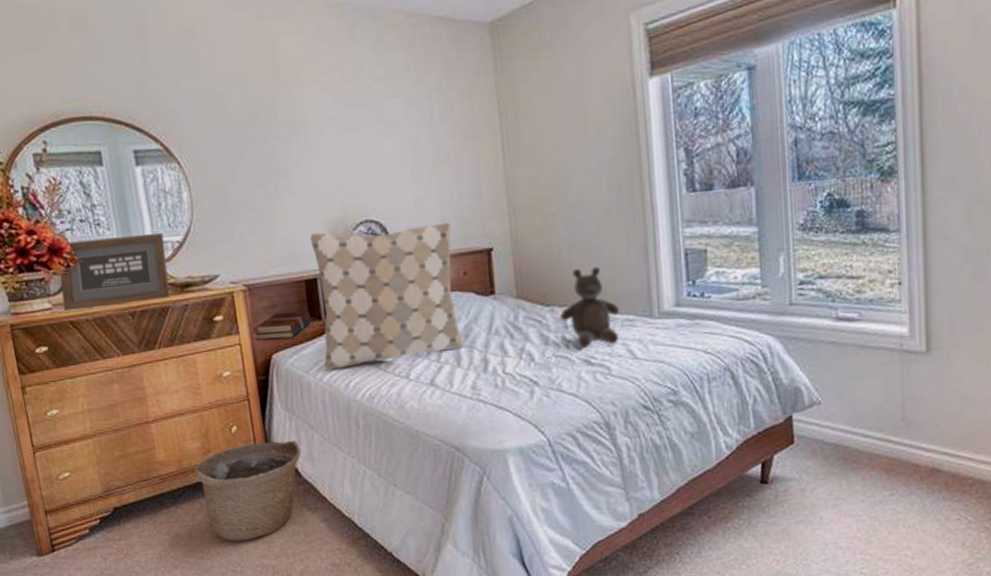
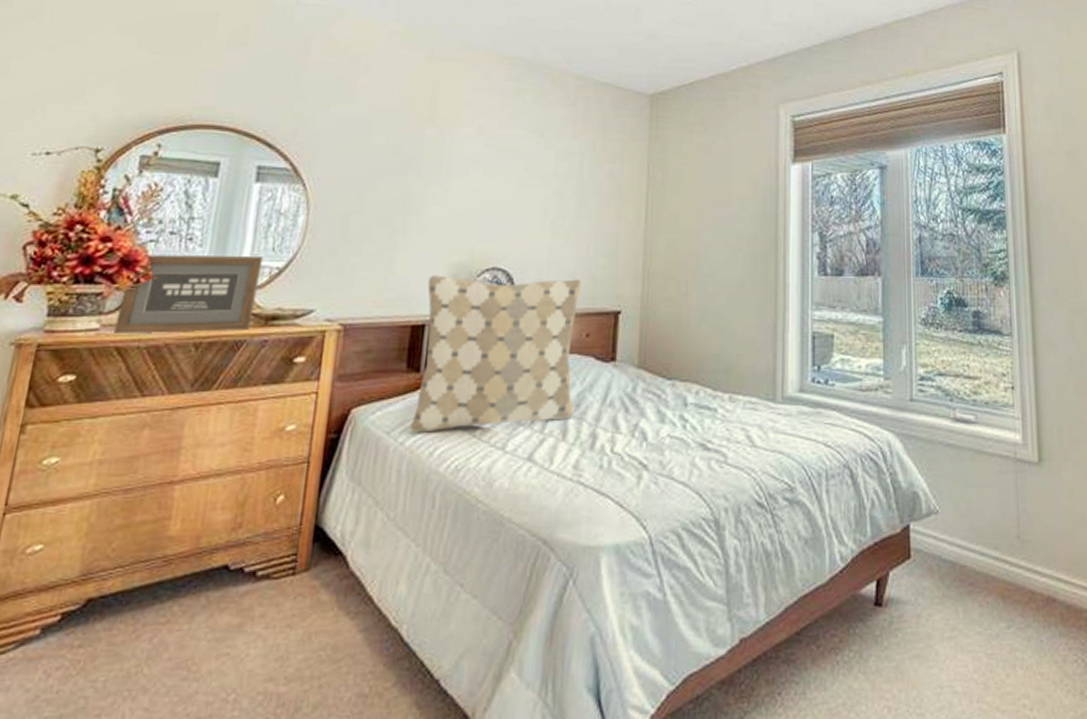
basket: present [194,440,301,541] -> none [210,518,357,656]
books: present [256,311,312,340] -> none [338,359,409,390]
stuffed bear: present [560,266,620,348] -> none [681,341,743,430]

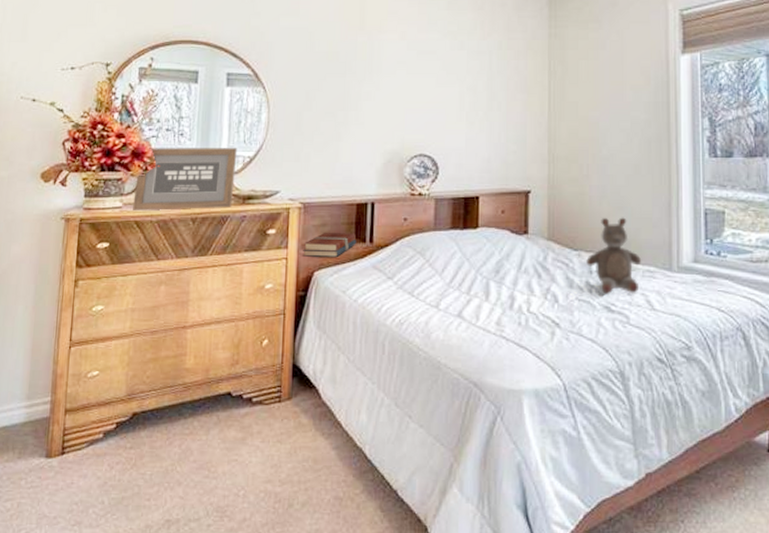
books: none [338,359,409,390] -> present [303,232,357,257]
pillow: present [409,275,582,431] -> none [360,161,496,291]
stuffed bear: none [681,341,743,430] -> present [586,217,642,294]

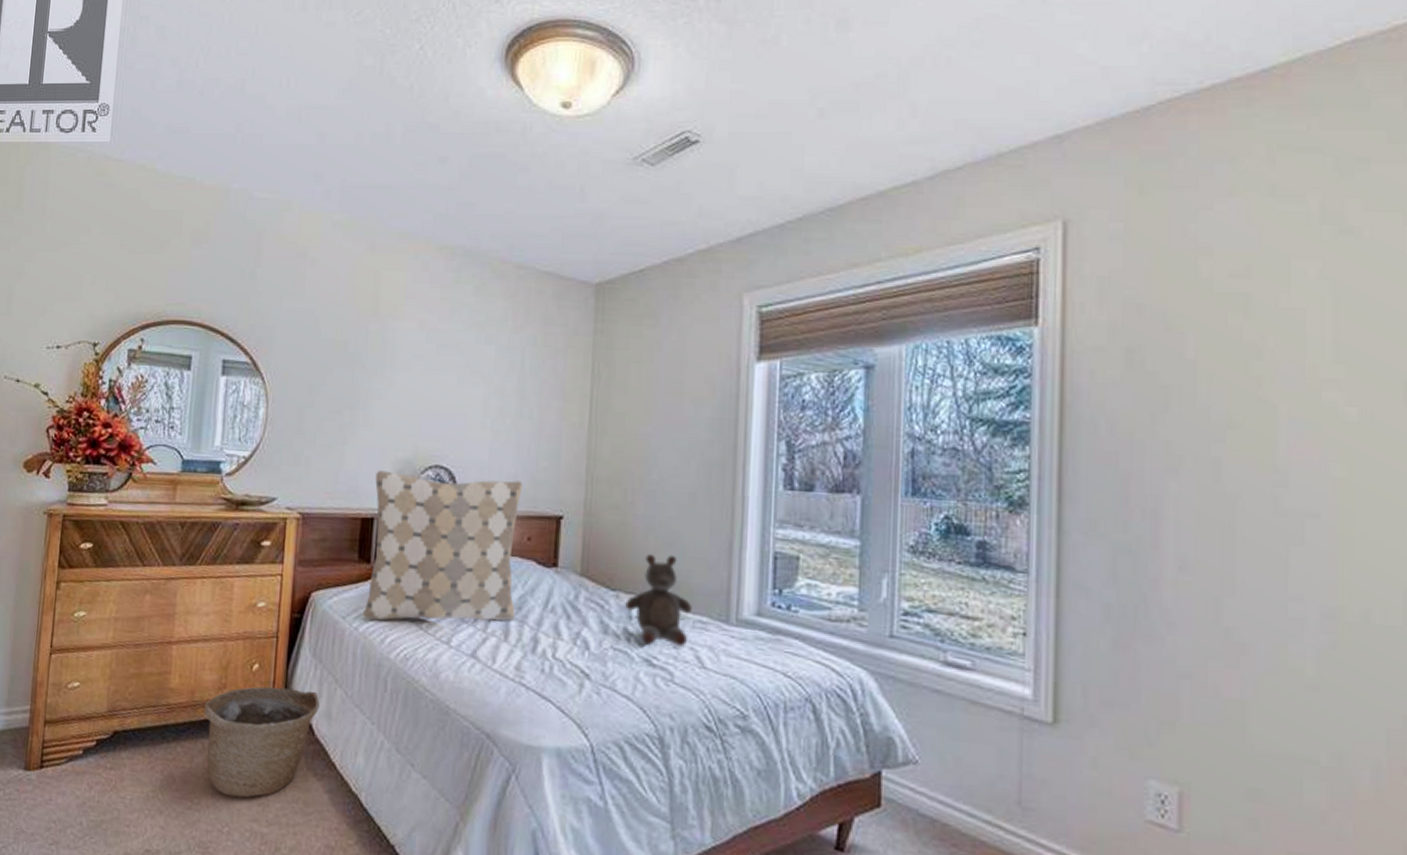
picture frame: present [133,148,238,211] -> none [118,440,232,514]
basket: none [217,359,325,462] -> present [203,686,320,798]
books: present [303,232,357,257] -> none [299,548,360,577]
pillow: none [360,161,496,291] -> present [362,470,523,621]

